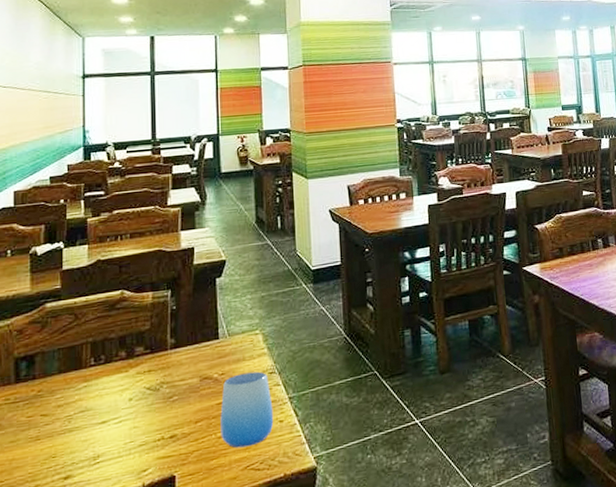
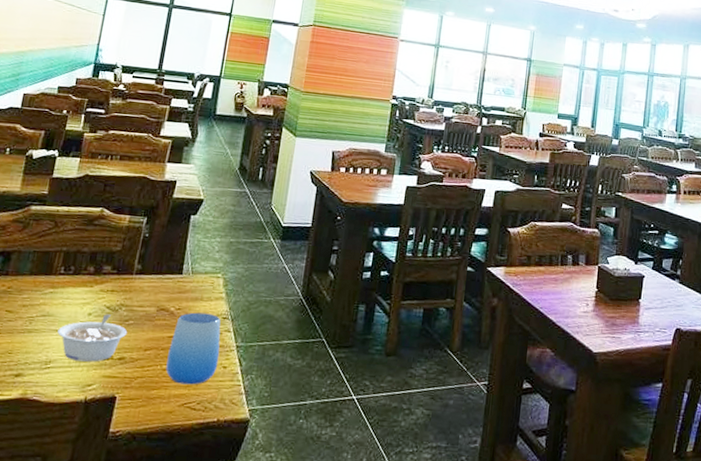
legume: none [100,395,174,450] -> present [57,314,128,362]

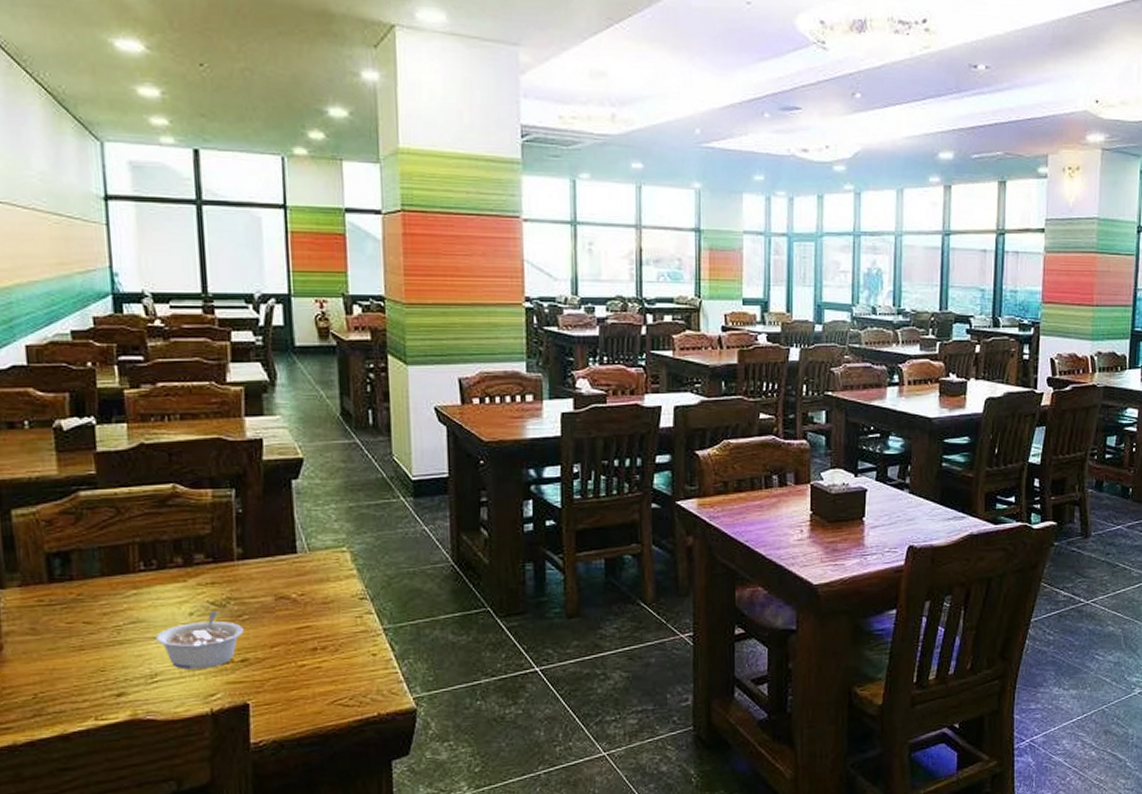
cup: present [165,312,221,385] -> none [300,595,366,680]

